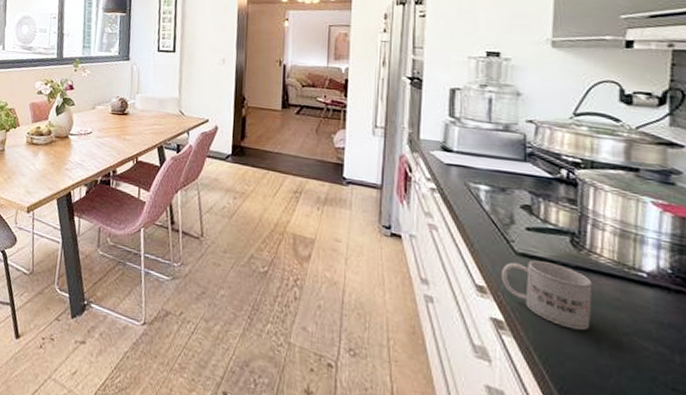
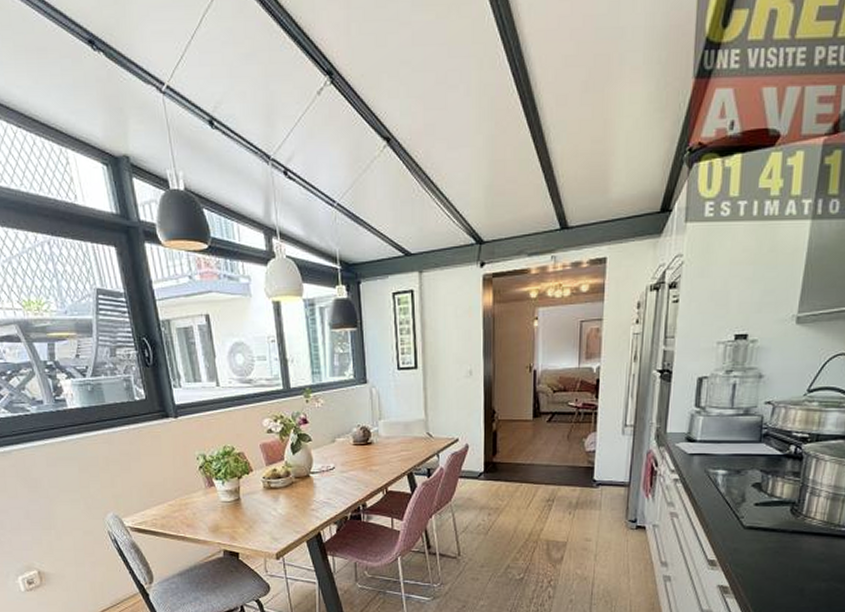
mug: present [500,260,593,331] -> none [729,531,804,584]

